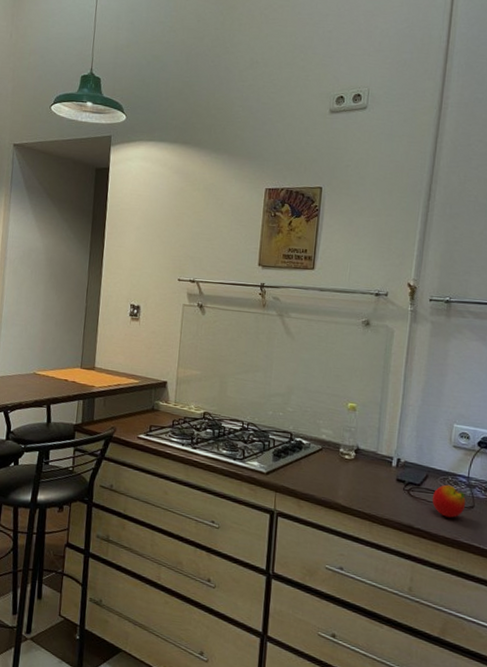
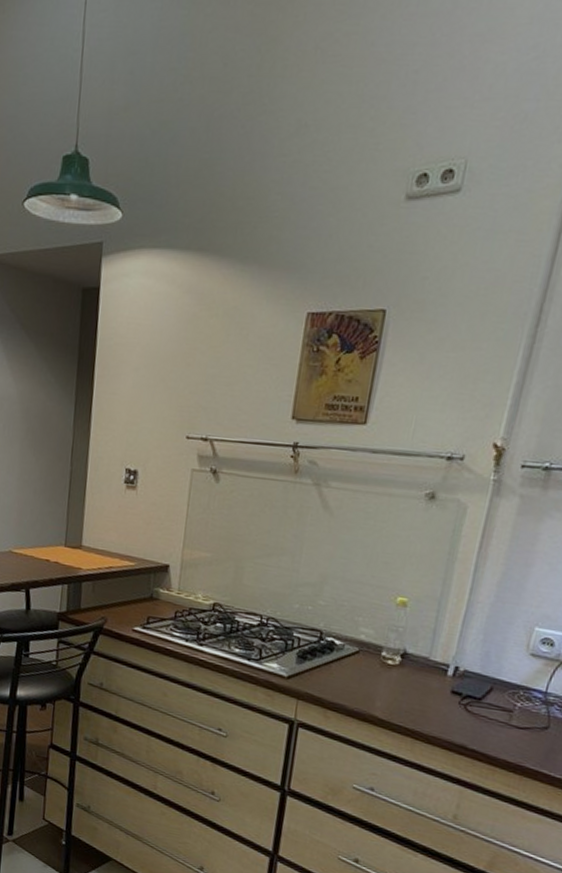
apple: present [432,484,466,518] -> none [494,699,539,740]

